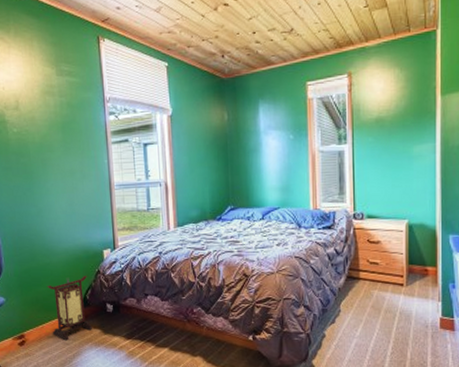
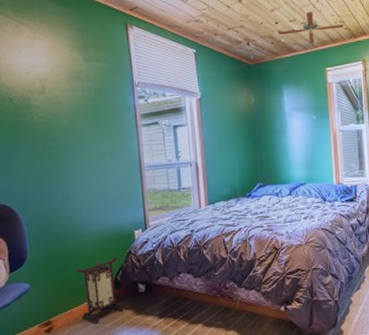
ceiling fan: none [256,20,328,56] -> present [279,12,344,44]

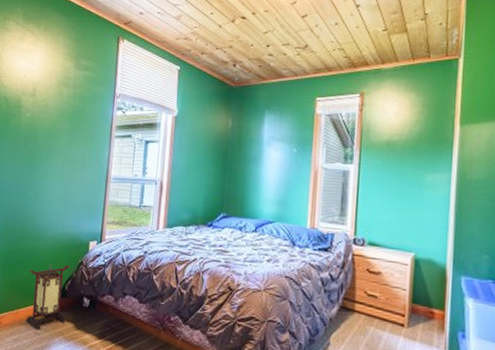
ceiling fan: present [279,12,344,44] -> none [269,37,343,71]

